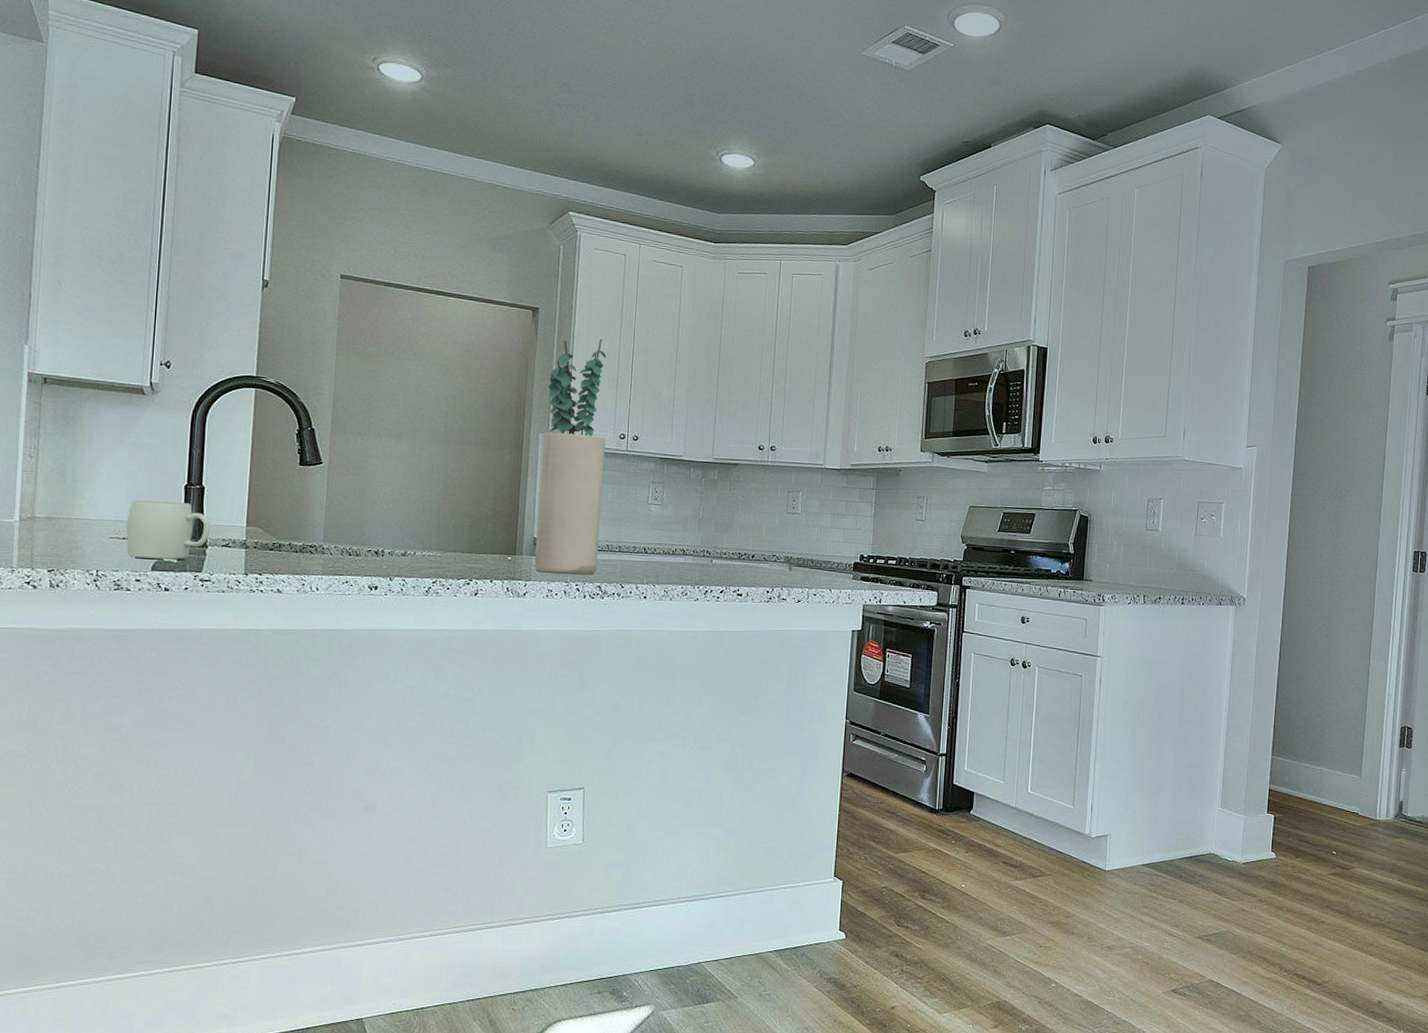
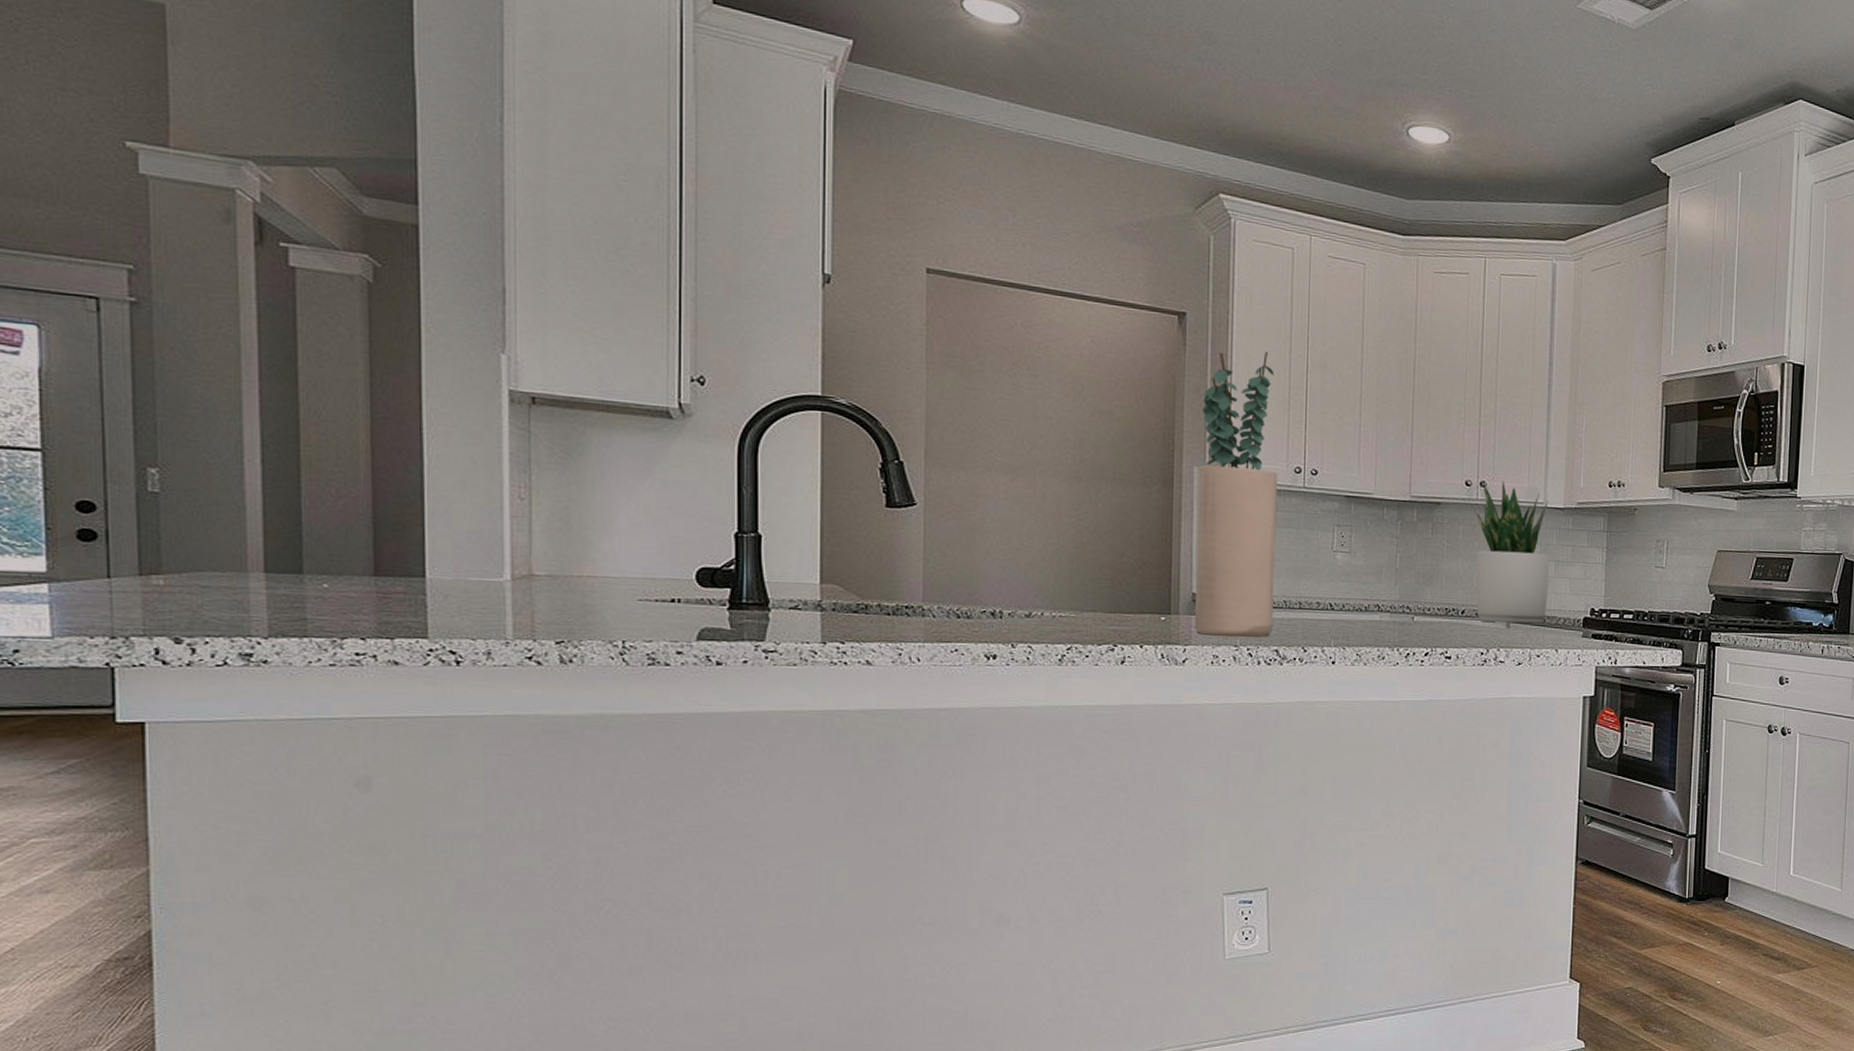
mug: present [126,499,211,560] -> none [660,551,773,627]
planter: none [764,444,827,567] -> present [1475,479,1549,624]

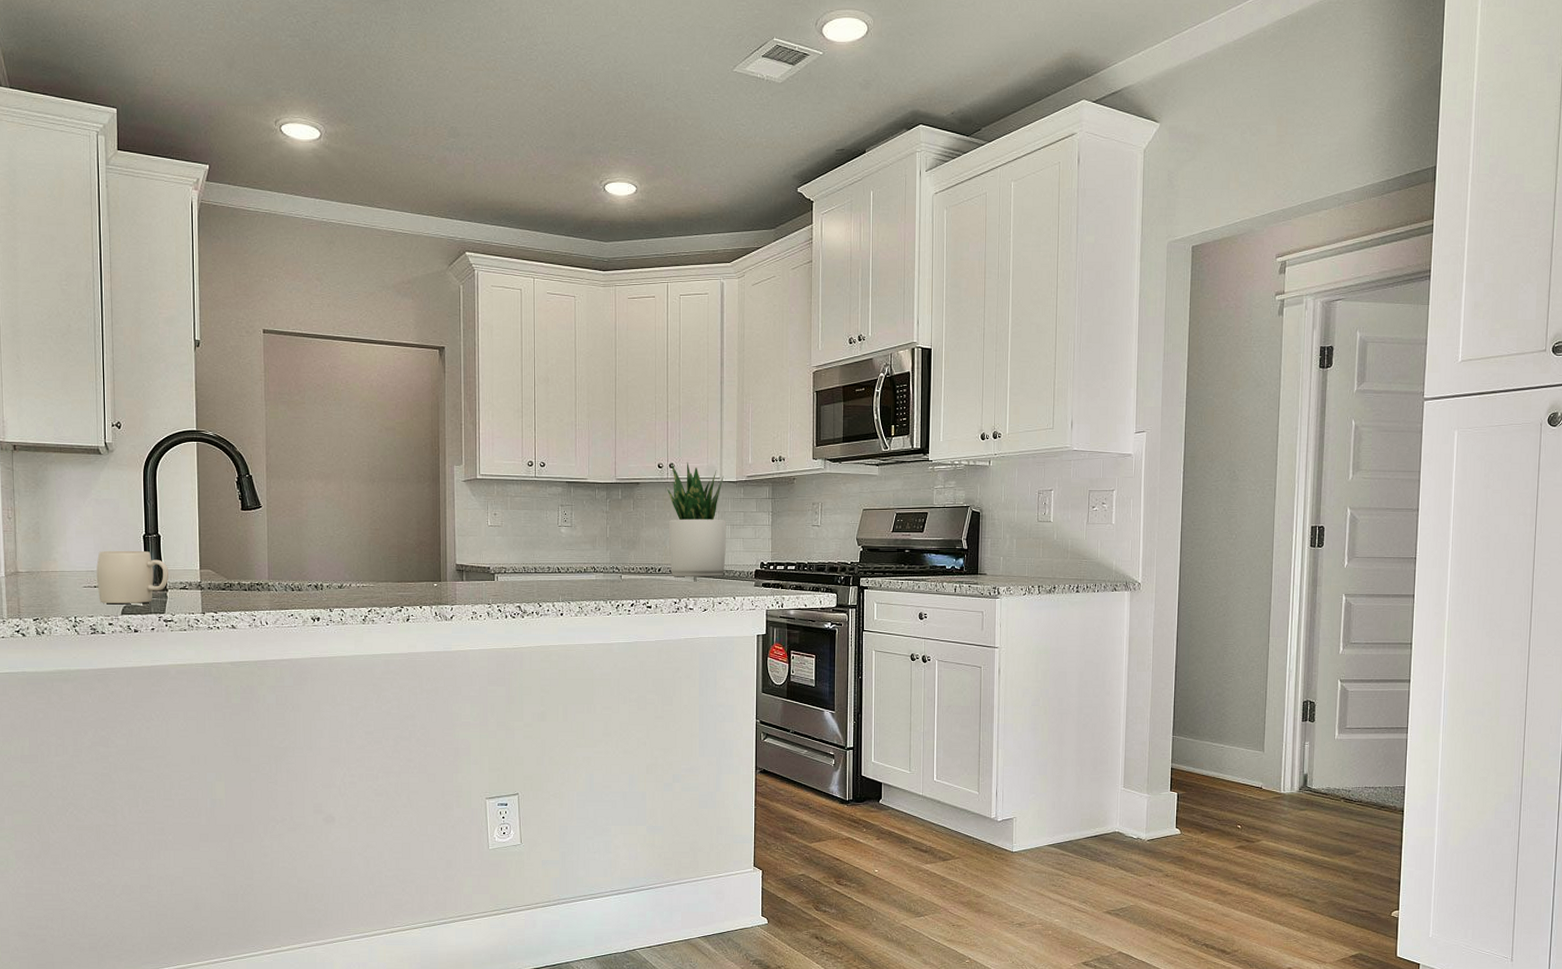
mug: none [660,551,773,627] -> present [96,550,169,604]
vase: present [1194,351,1278,638] -> none [457,372,516,598]

